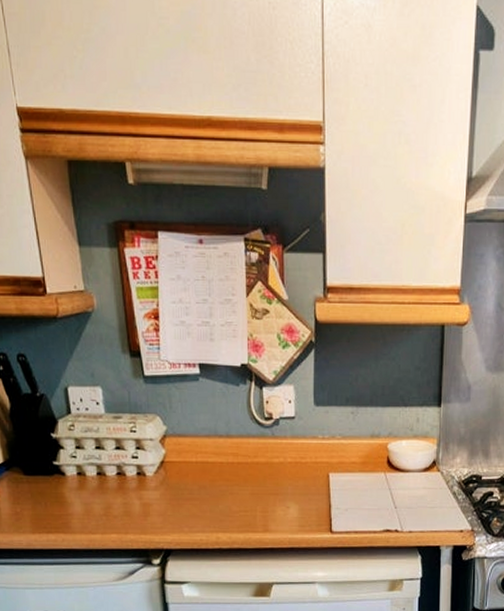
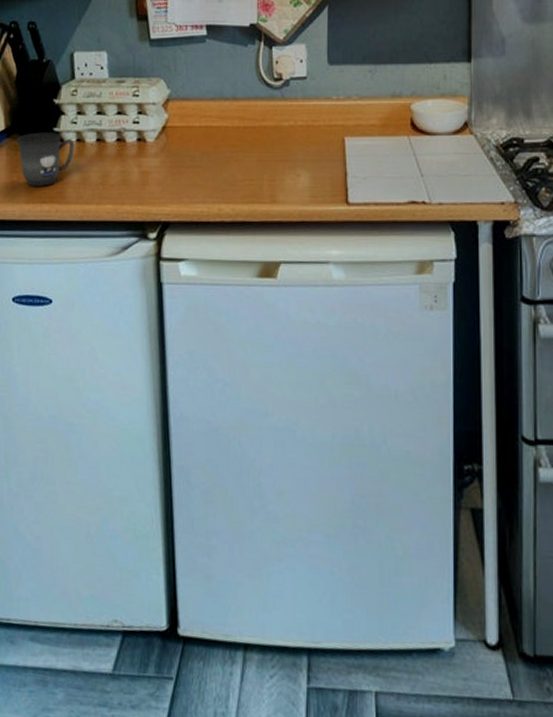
mug: none [16,466,76,517] -> present [16,132,75,186]

